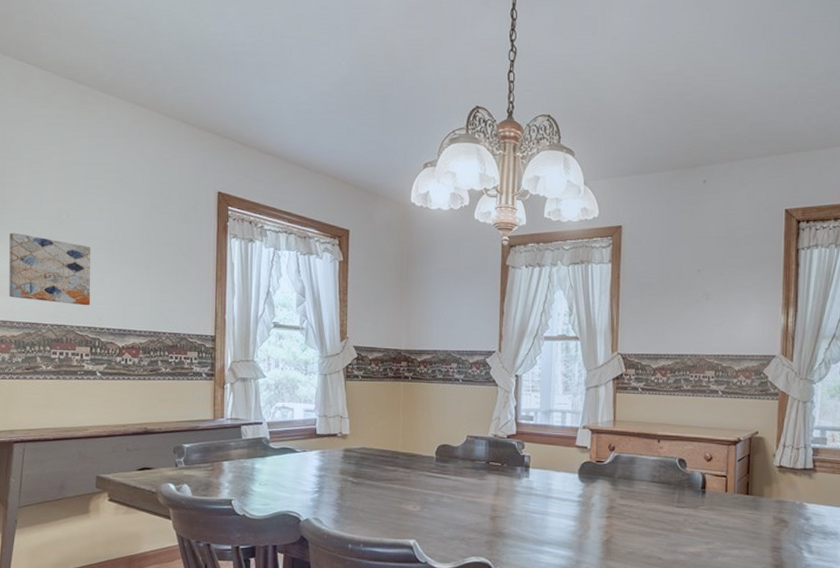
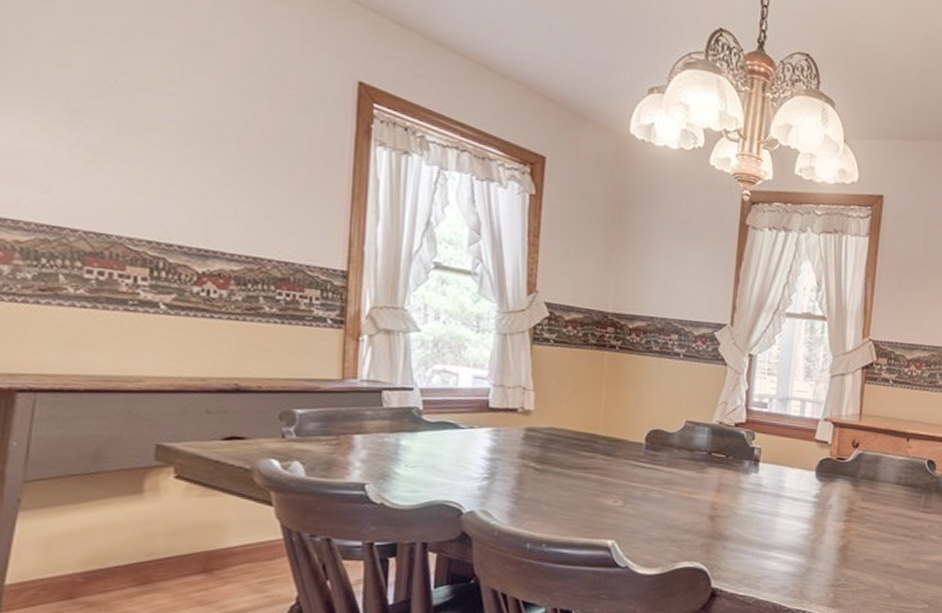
wall art: present [9,232,91,306] -> none [11,92,155,212]

